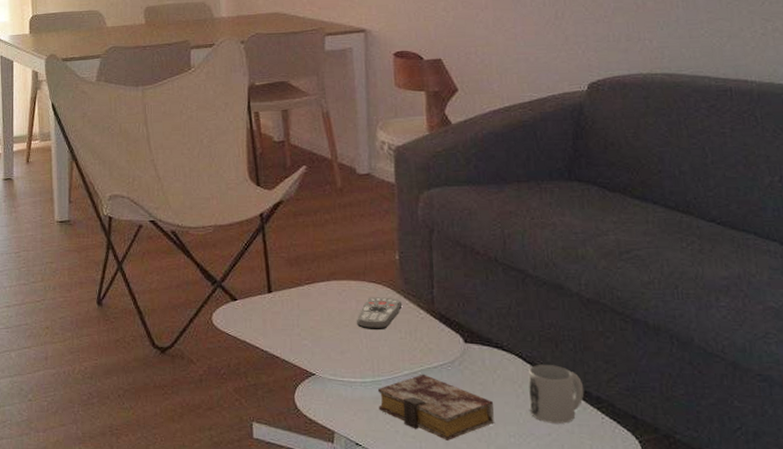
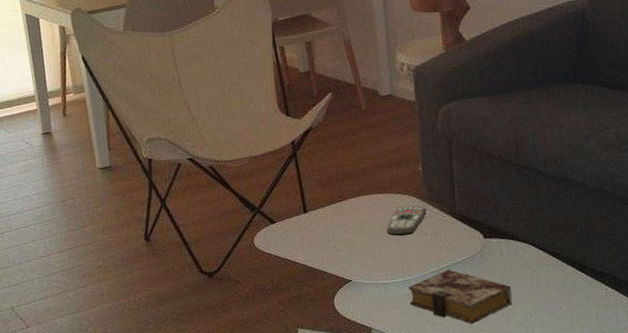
mug: present [528,364,584,424] -> none [540,248,590,299]

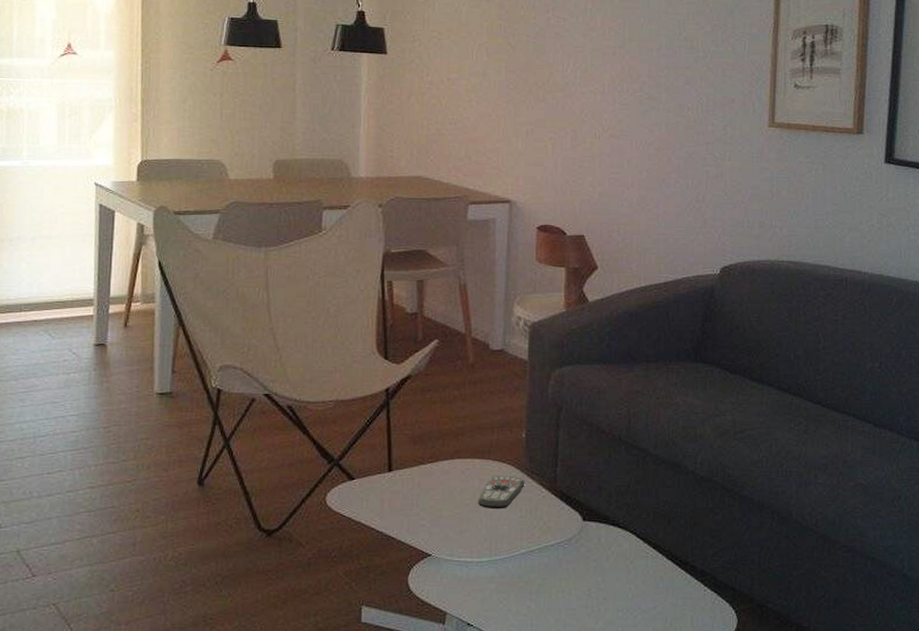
book: present [408,269,512,324] -> none [493,552,605,617]

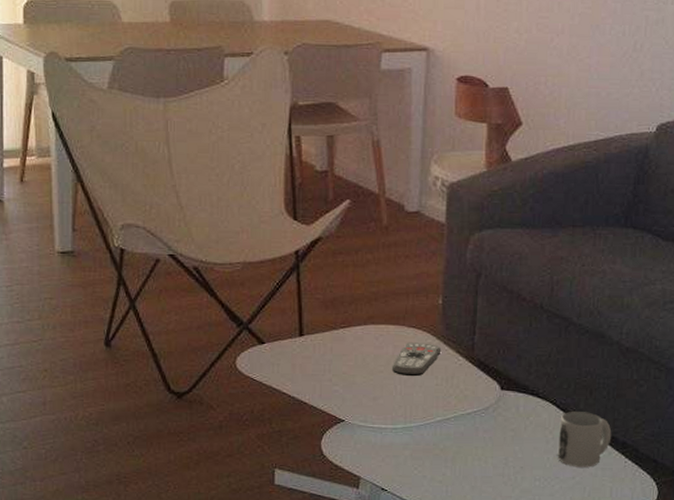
mug: none [637,540,691,597] -> present [556,410,612,467]

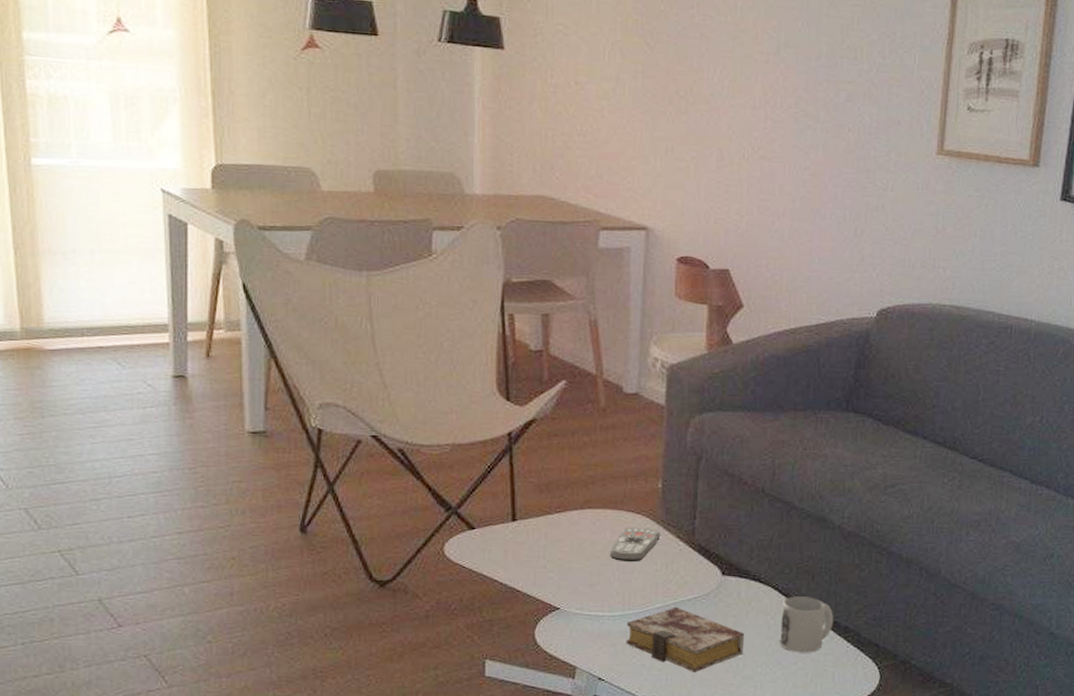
book: none [407,420,522,485] -> present [626,606,744,672]

